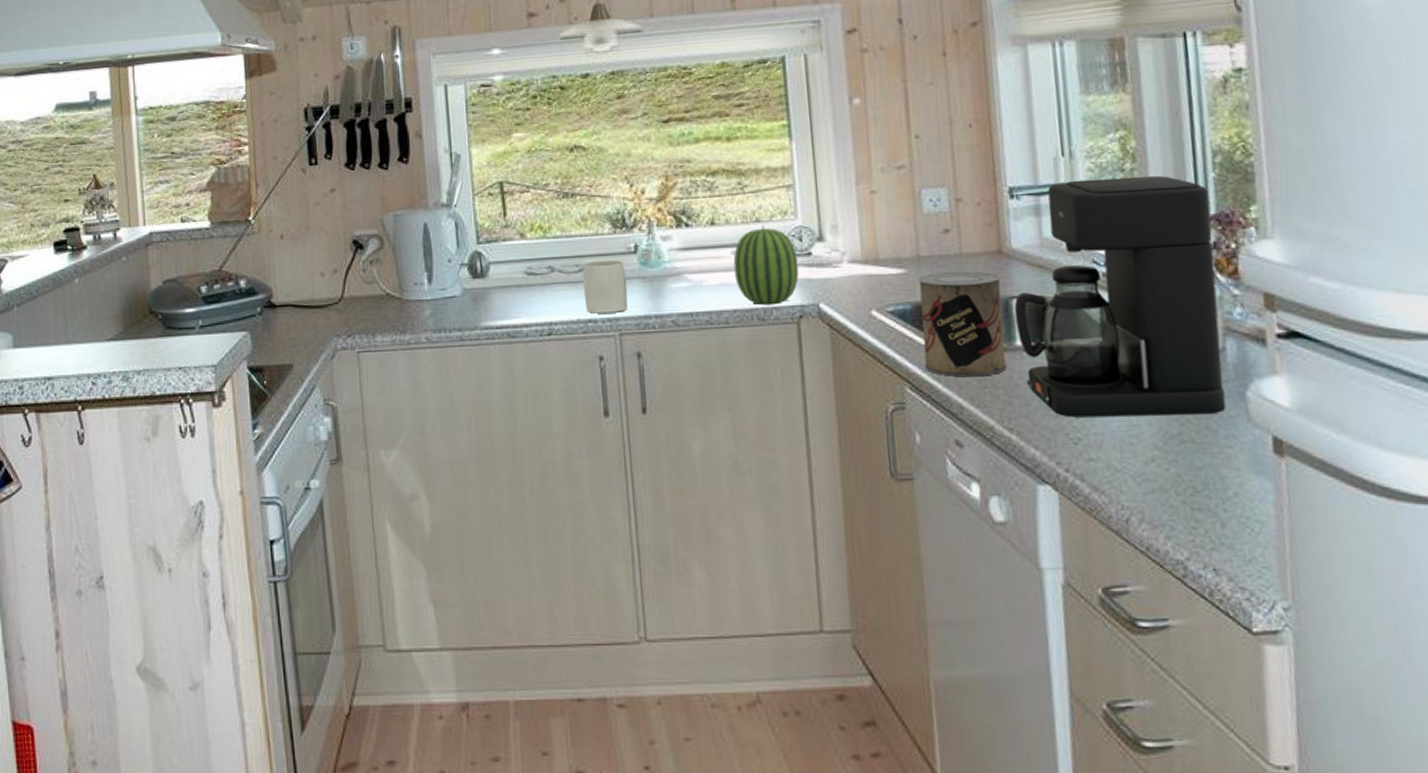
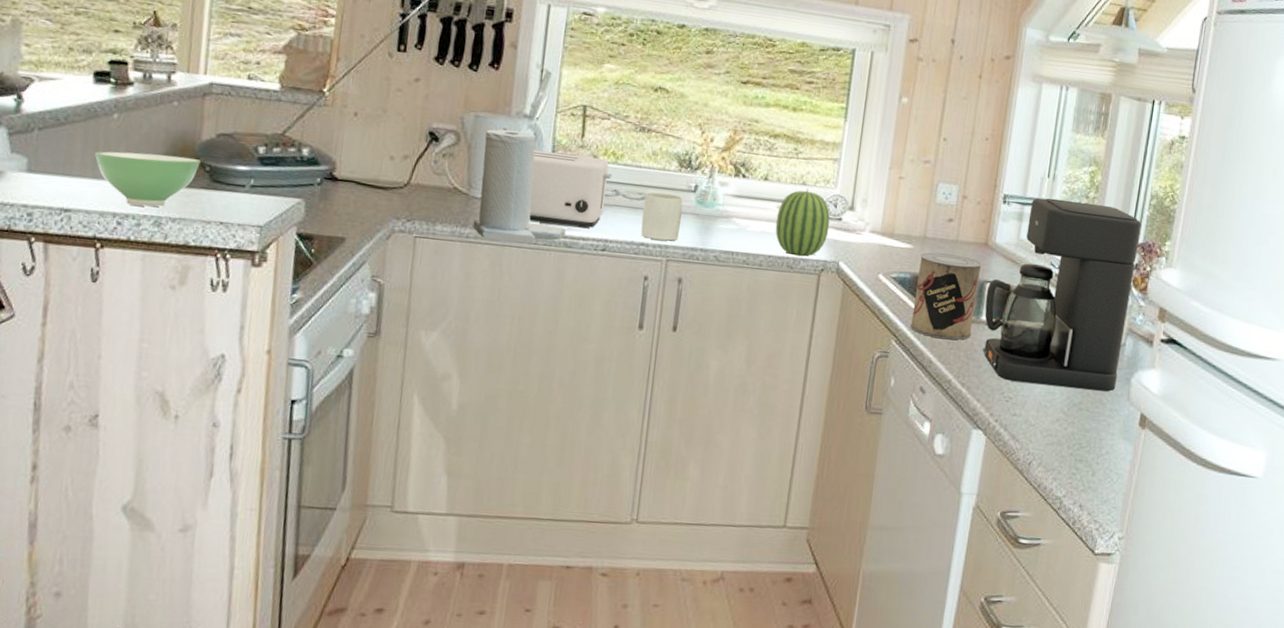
bowl: none [64,308,154,364] -> present [94,151,202,207]
paper towel: none [408,222,506,343] -> present [472,129,566,245]
toaster: none [458,234,544,315] -> present [529,150,613,229]

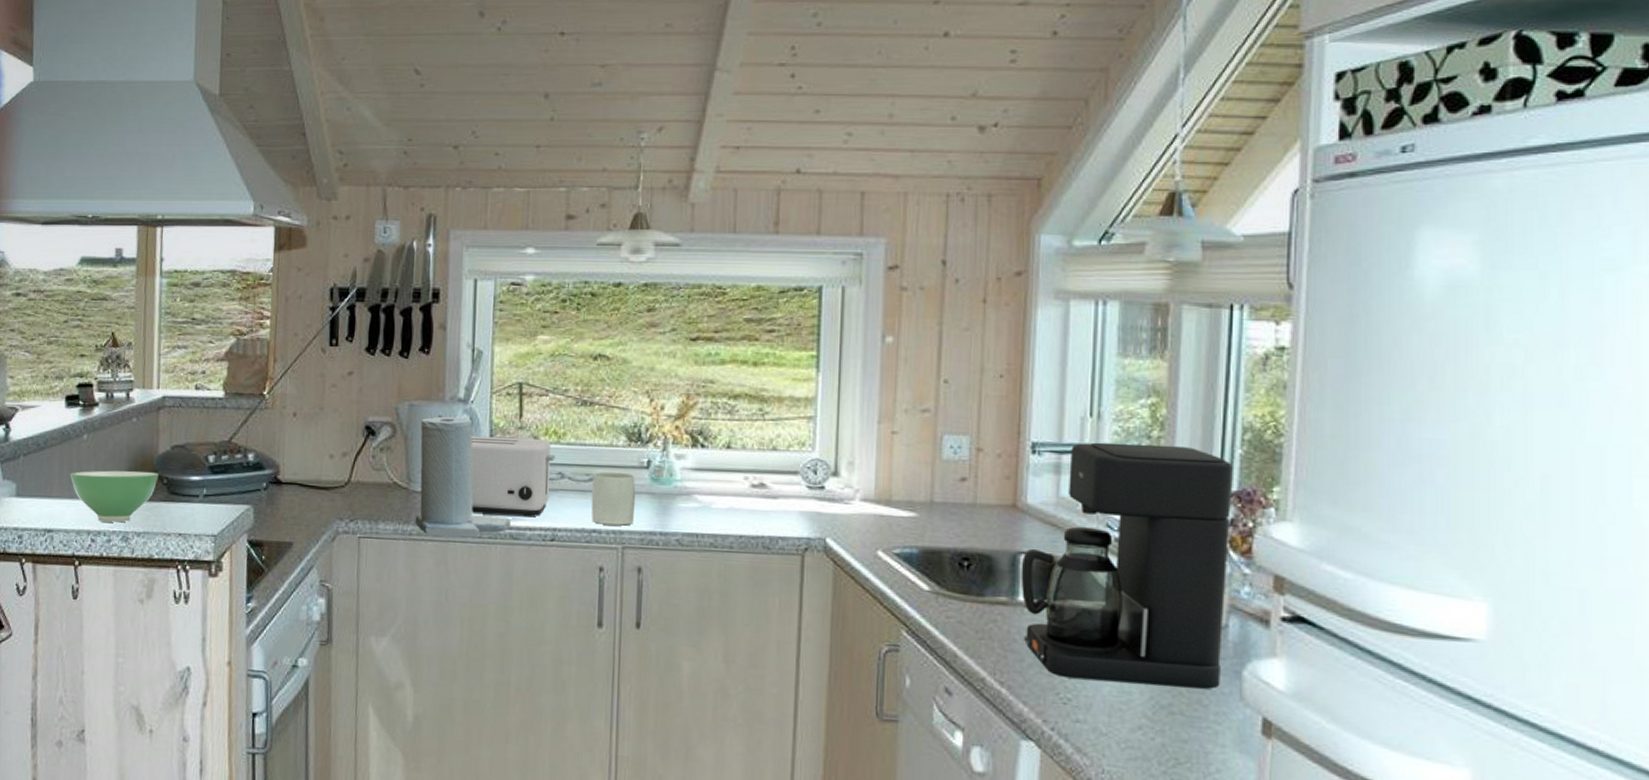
fruit: present [775,188,831,257] -> none [744,454,810,535]
tin can: present [910,252,982,340] -> none [923,520,1012,628]

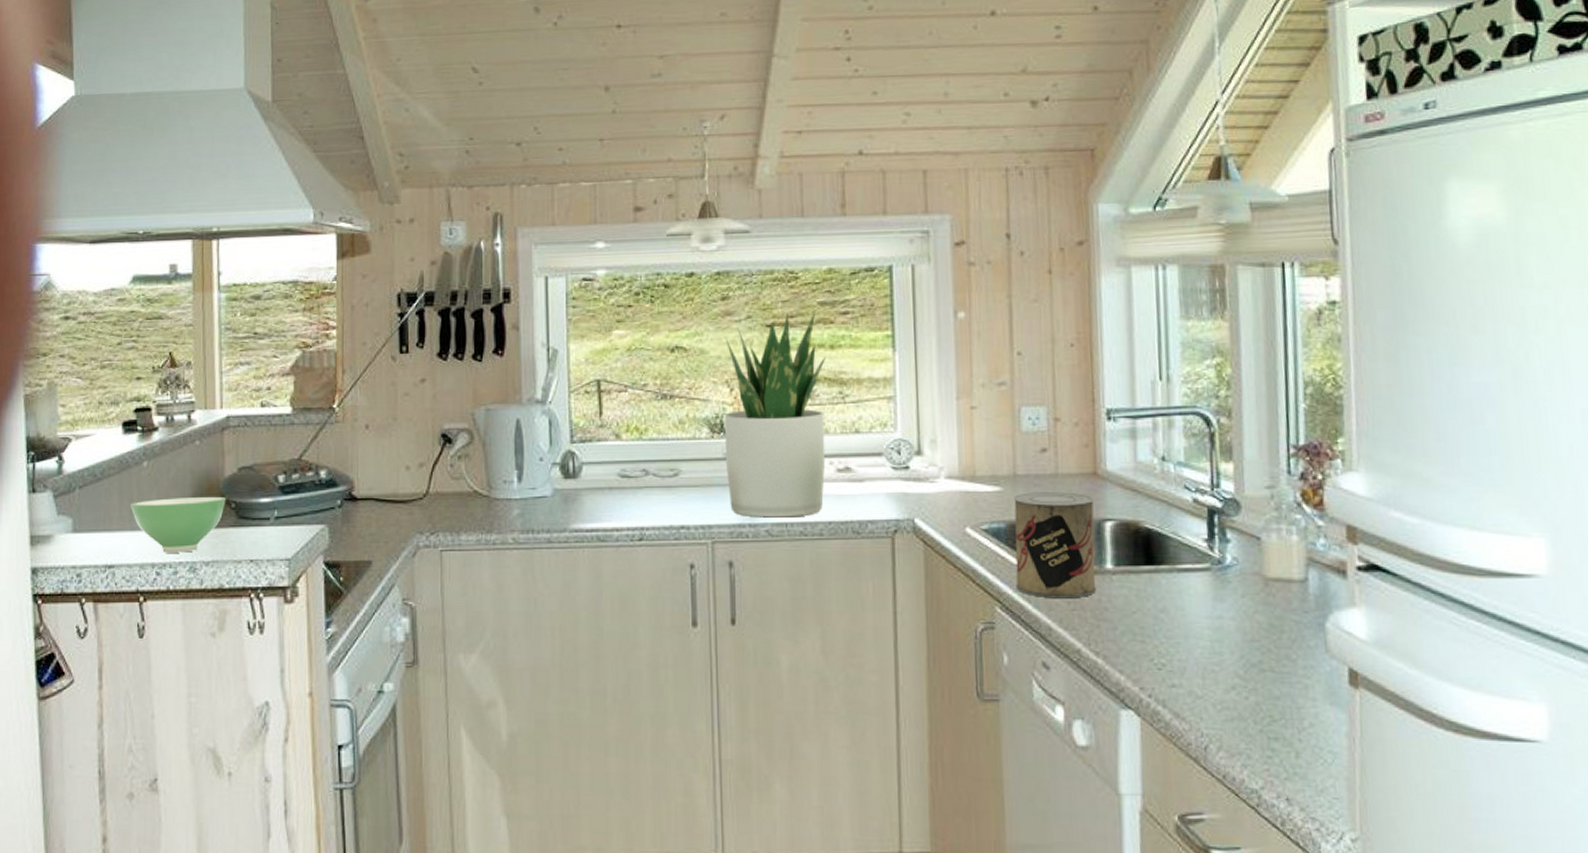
paper towel: present [415,416,510,538] -> none [498,419,596,543]
toaster: present [470,435,556,517] -> none [551,436,639,518]
mug: present [591,471,636,526] -> none [677,465,723,520]
planter: none [641,327,749,529] -> present [724,312,827,518]
tin can: none [923,520,1012,628] -> present [1014,492,1097,599]
coffee maker: present [1020,442,1233,689] -> none [1106,403,1306,643]

